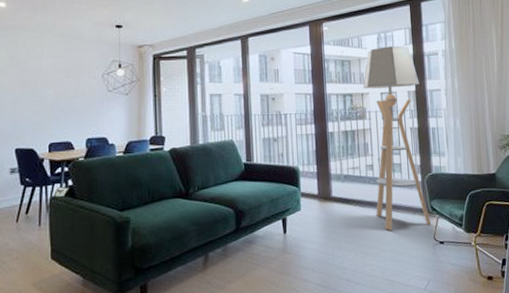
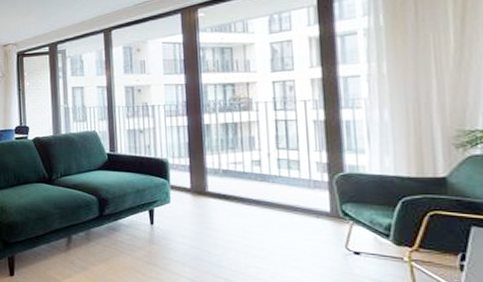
floor lamp: present [363,46,432,231] -> none [249,27,343,233]

